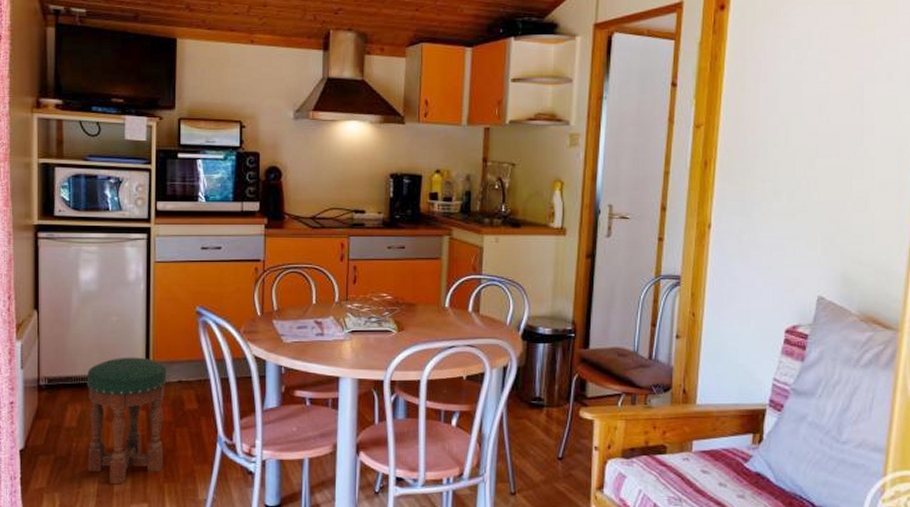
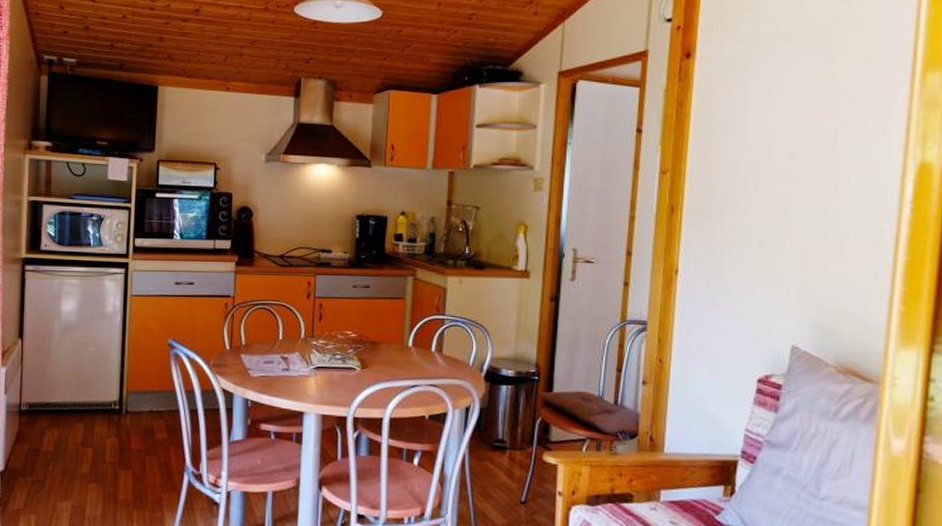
stool: present [87,357,166,485] -> none [62,385,139,510]

